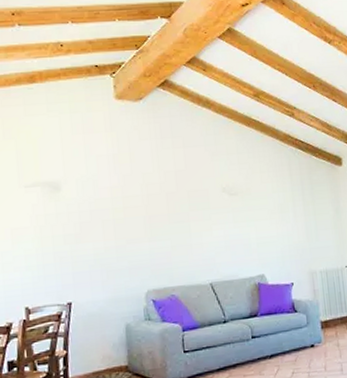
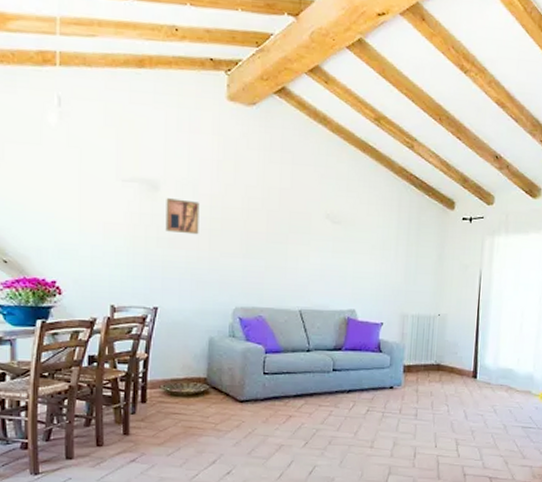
wall art: none [68,195,103,228] -> present [165,198,200,235]

